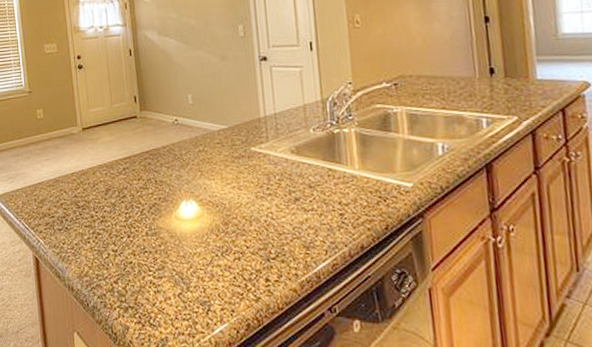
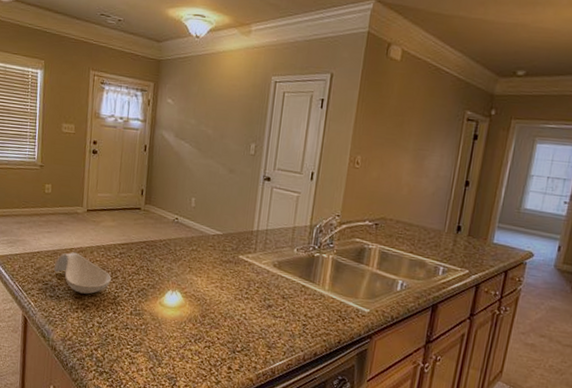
spoon rest: none [57,176,119,221] -> present [53,252,111,295]

